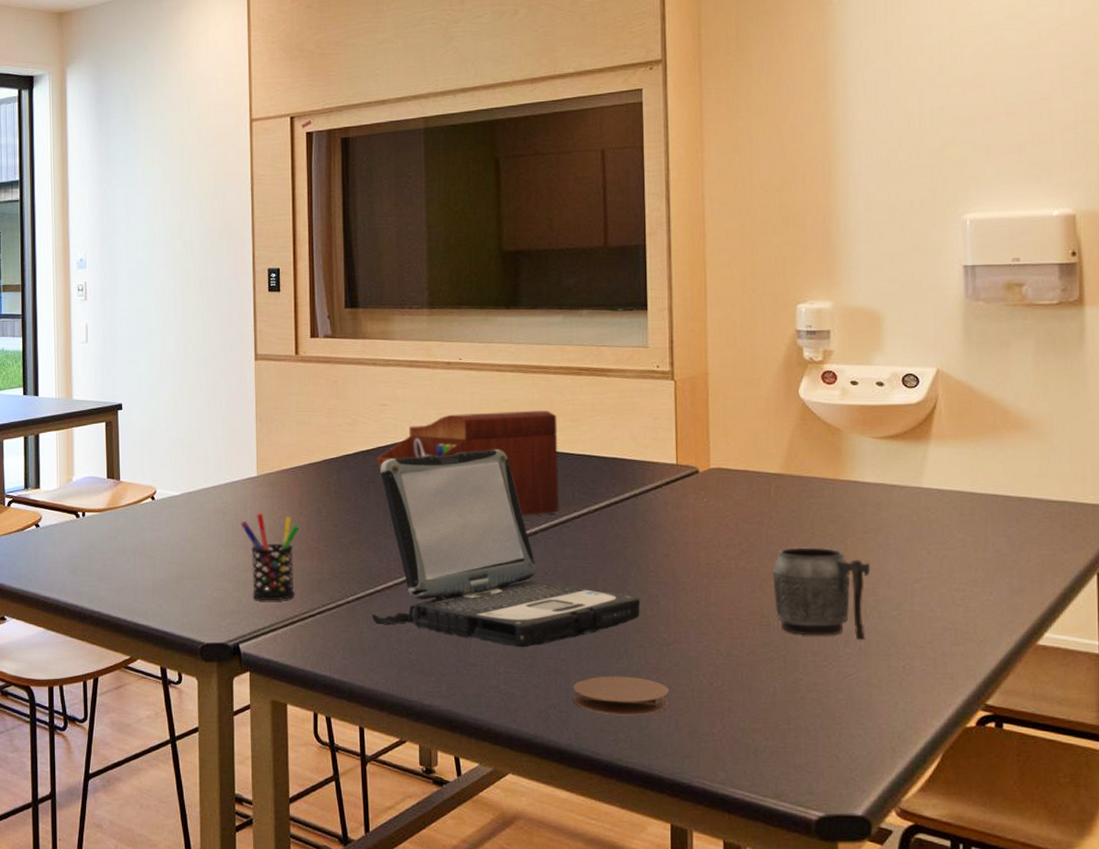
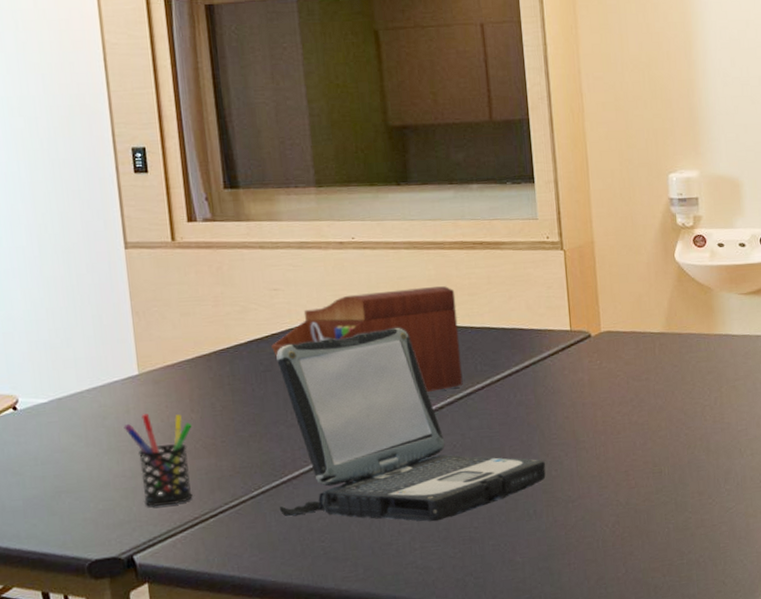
coaster: present [573,676,669,716] -> none [488,535,577,574]
mug: present [772,547,871,641] -> none [661,396,743,478]

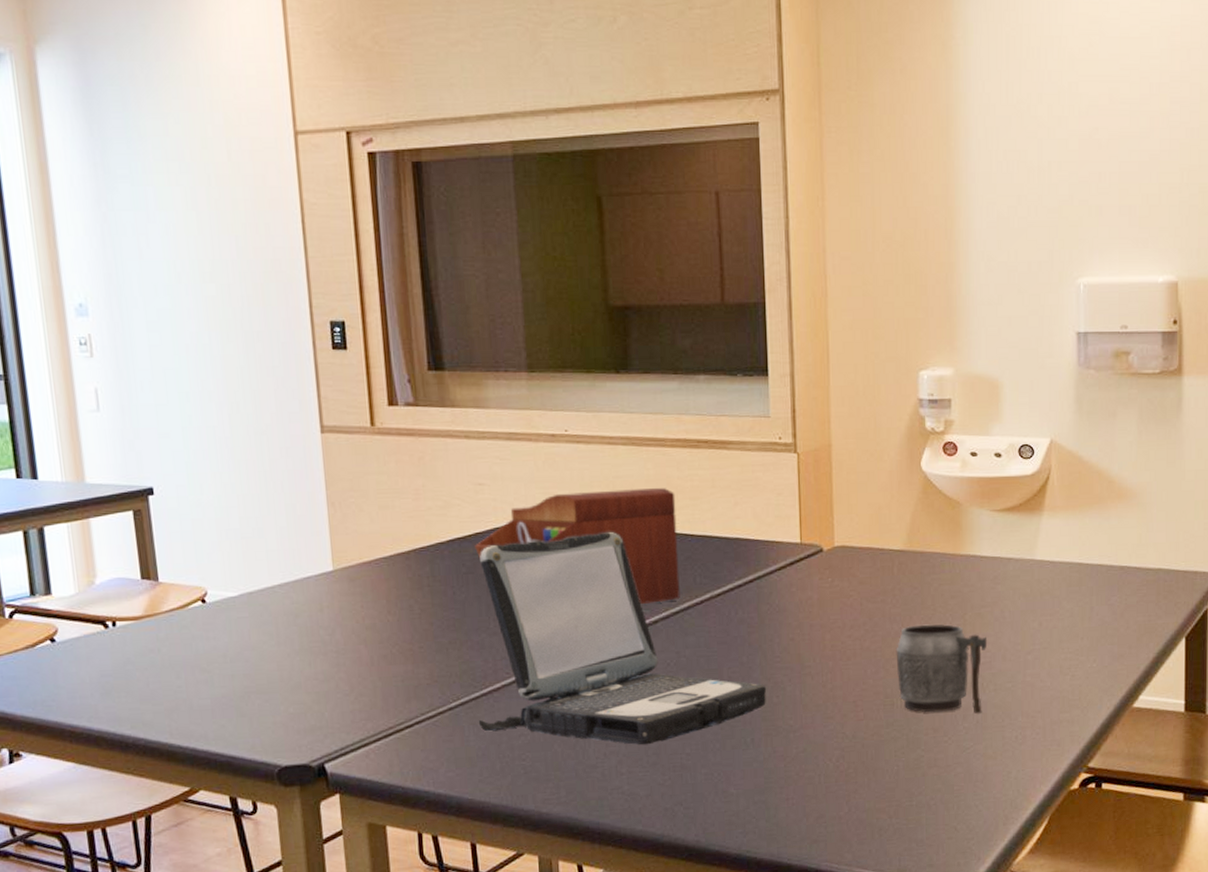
pen holder: present [123,414,193,507] -> none [316,613,388,713]
mug: none [661,396,743,478] -> present [896,623,988,715]

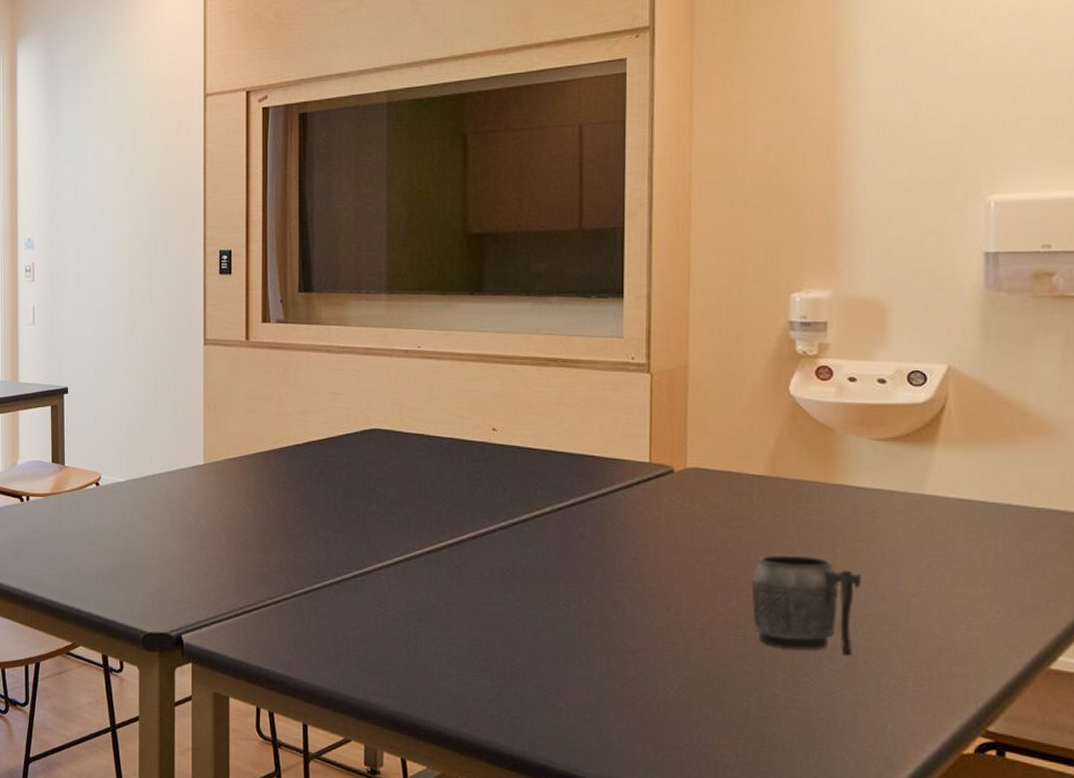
sewing box: present [475,488,680,604] -> none [328,403,521,513]
laptop: present [478,531,766,745] -> none [318,442,604,650]

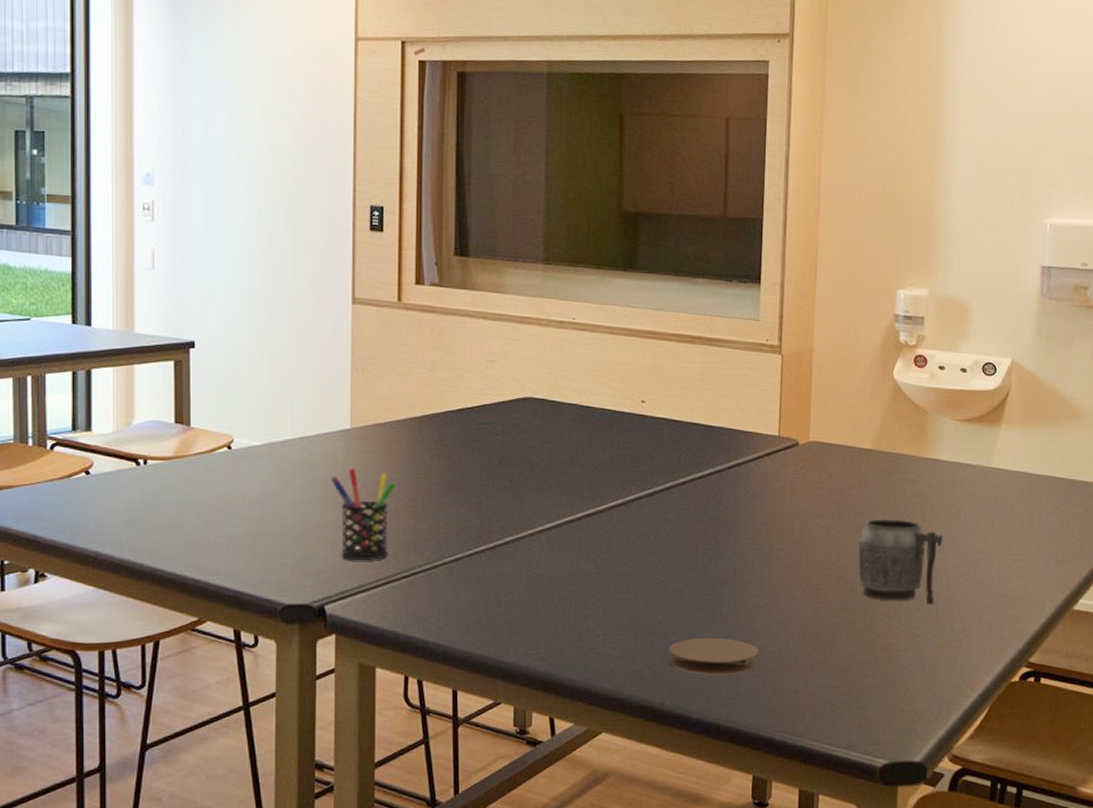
pen holder: none [186,502,246,592] -> present [330,468,396,561]
coaster: none [529,682,632,725] -> present [669,637,758,675]

